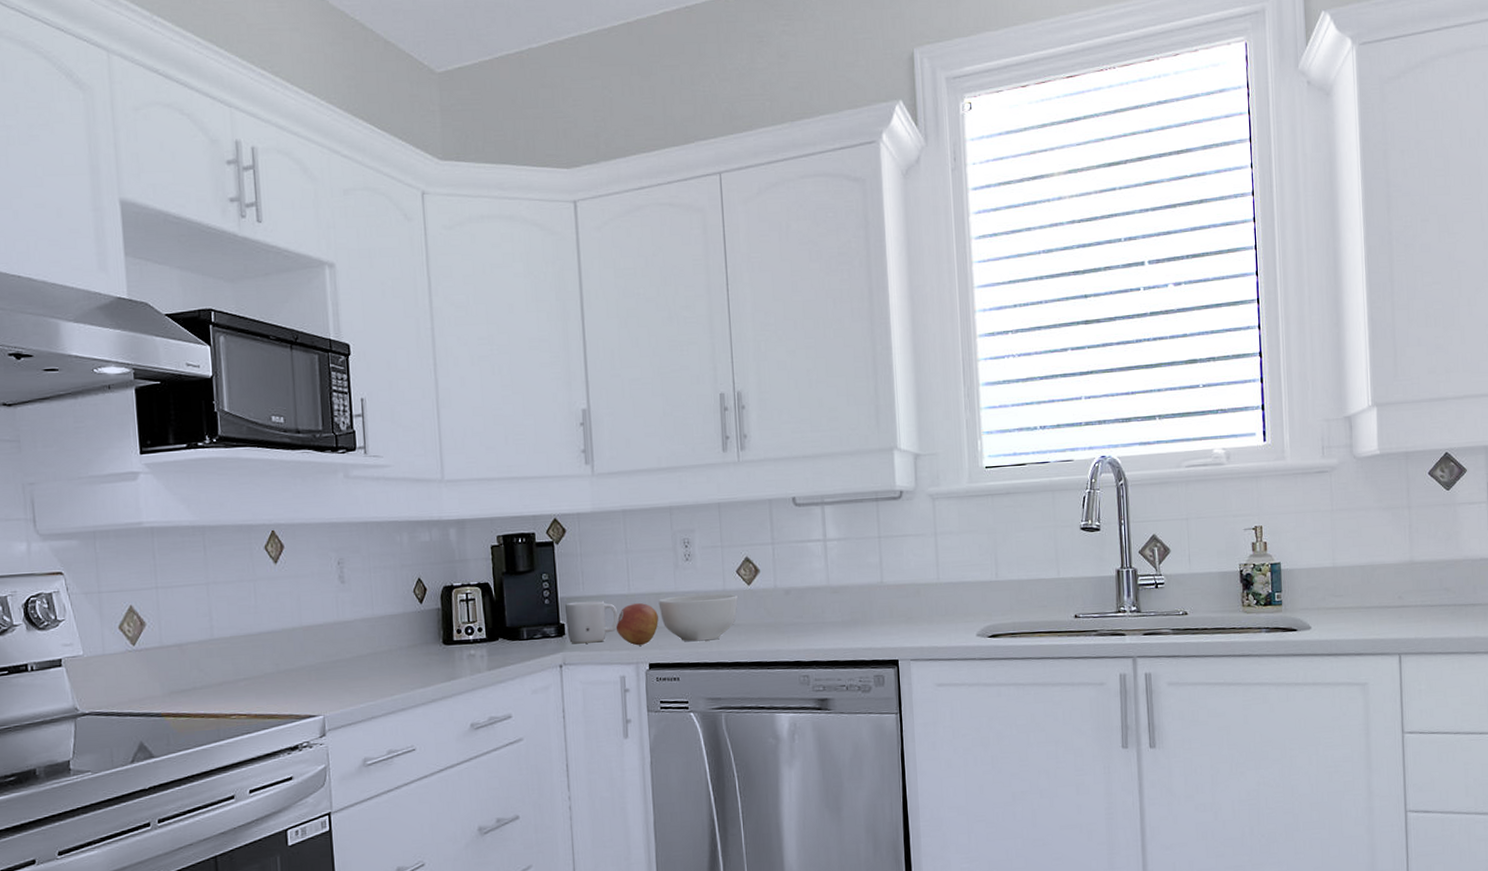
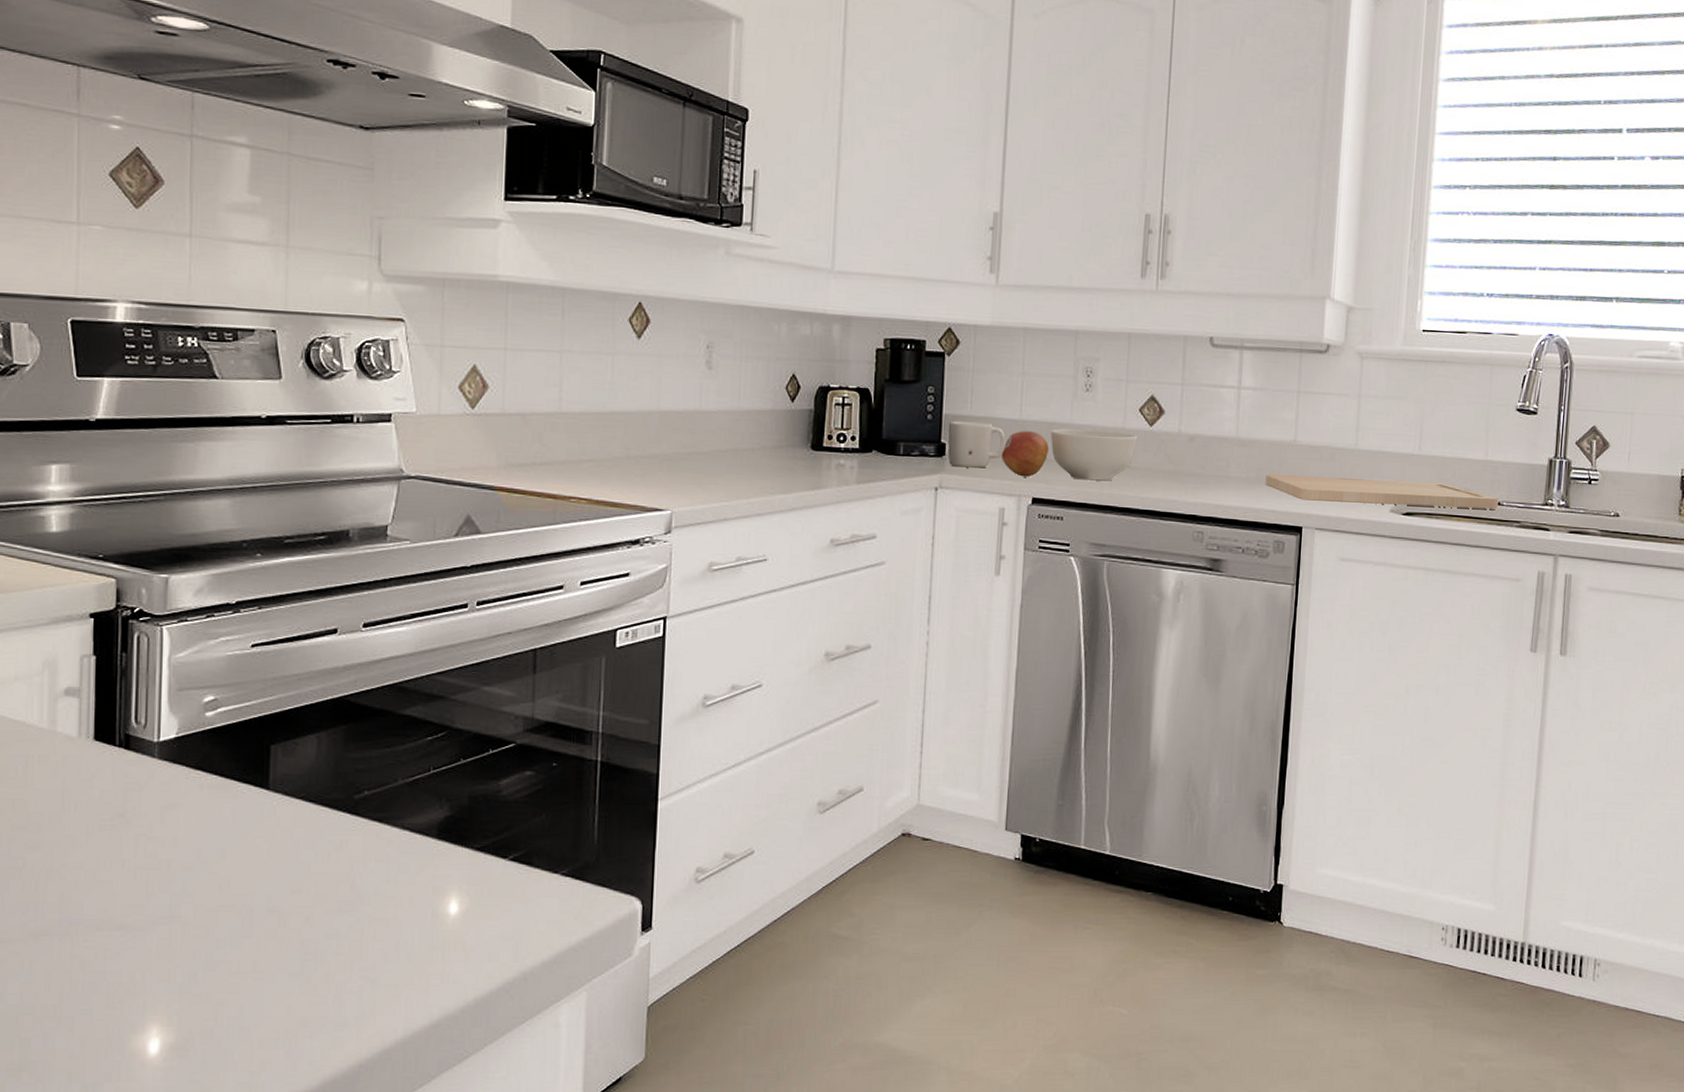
cutting board: none [859,604,1075,635] -> present [1265,474,1499,509]

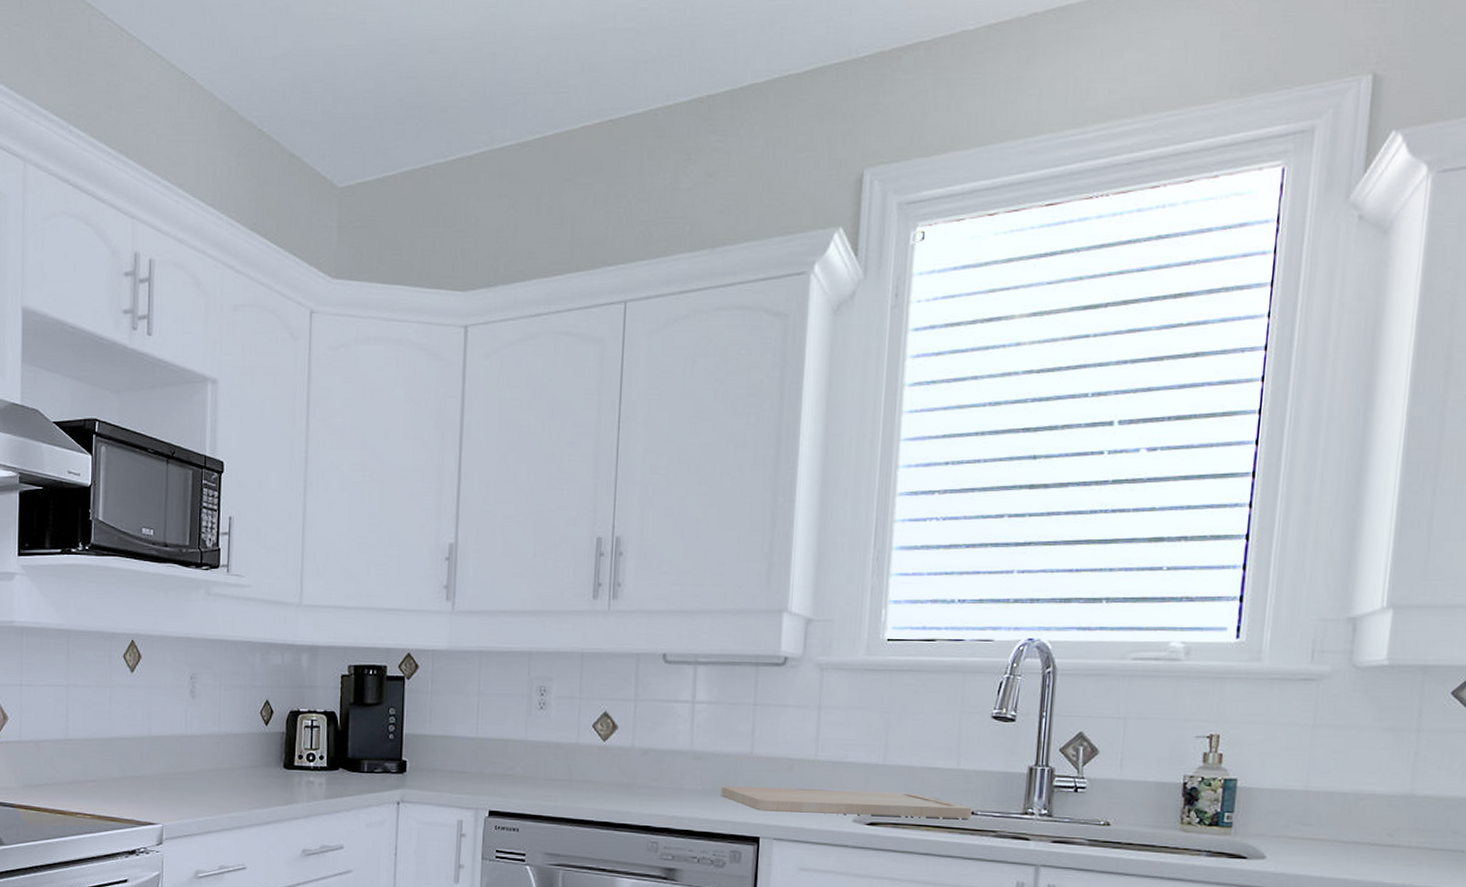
mug: present [948,420,1006,468] -> none [408,739,463,783]
fruit: present [1001,431,1049,477] -> none [458,748,504,791]
bowl: present [1050,428,1138,481] -> none [506,745,592,794]

